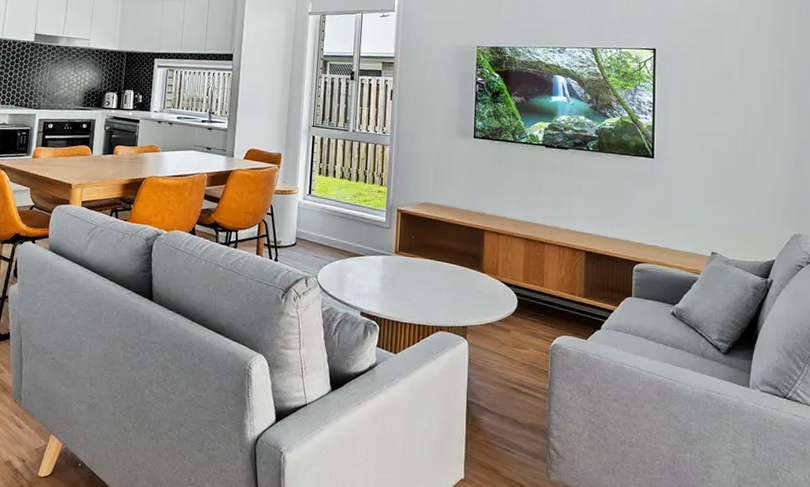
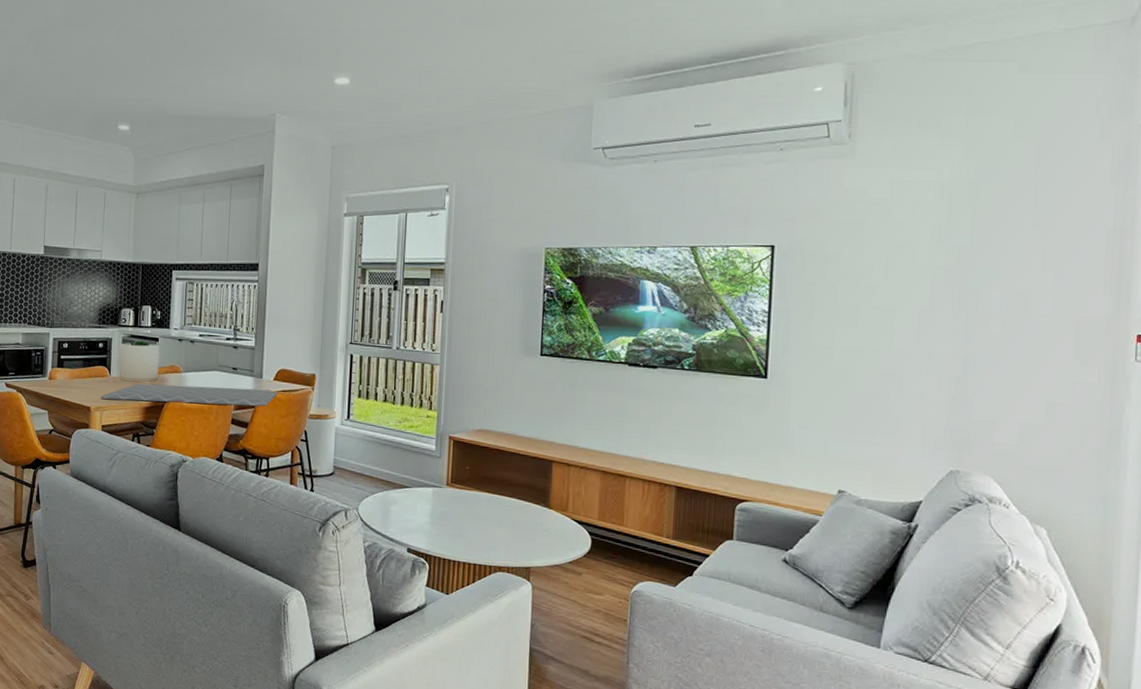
placemat: none [82,162,247,184] -> present [101,383,278,407]
planter: none [100,121,140,161] -> present [118,340,160,383]

